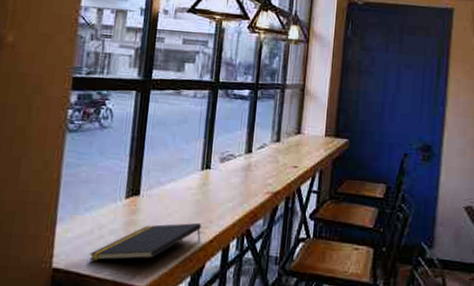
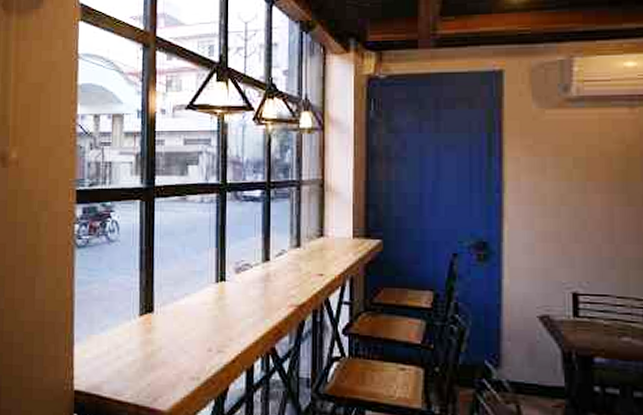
notepad: present [89,222,201,261] -> none [108,341,222,383]

